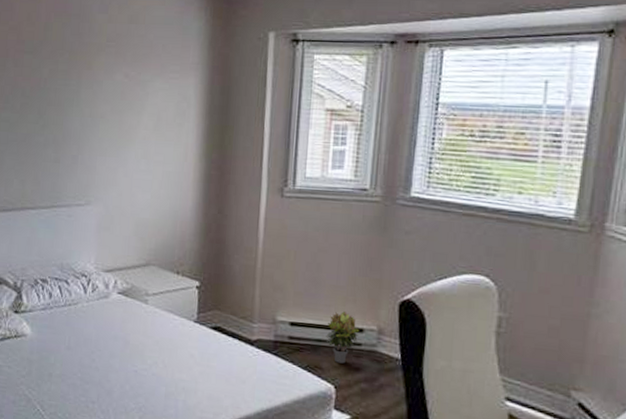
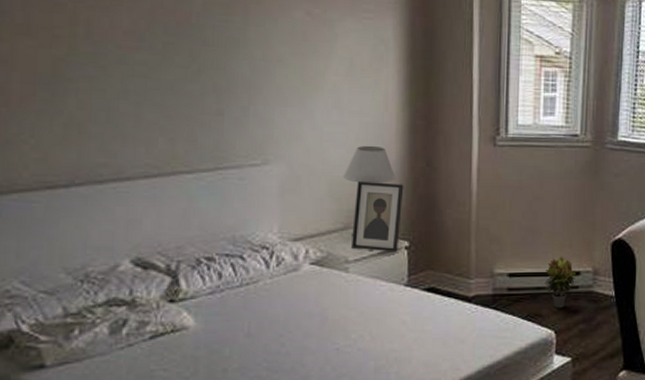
table lamp: none [147,191,191,271] -> present [342,145,396,235]
picture frame: none [151,224,198,291] -> present [352,182,404,252]

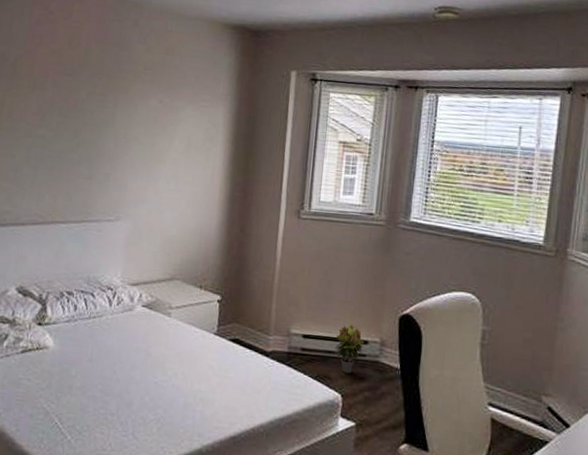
table lamp: present [342,145,396,235] -> none [173,210,215,285]
picture frame: present [352,182,404,252] -> none [175,240,221,304]

